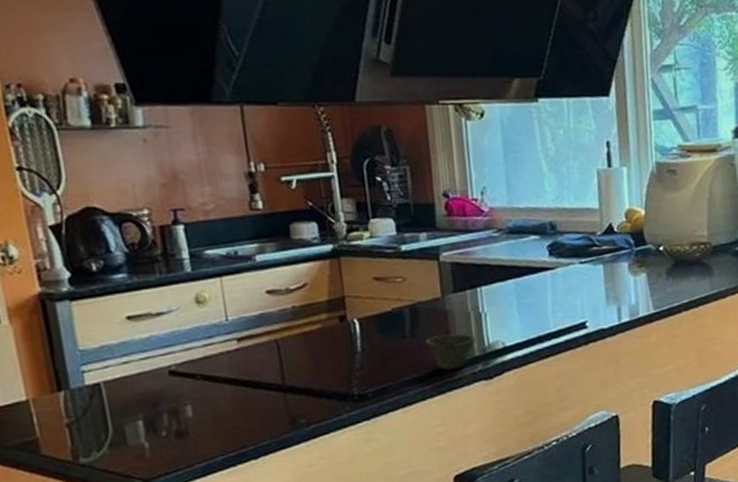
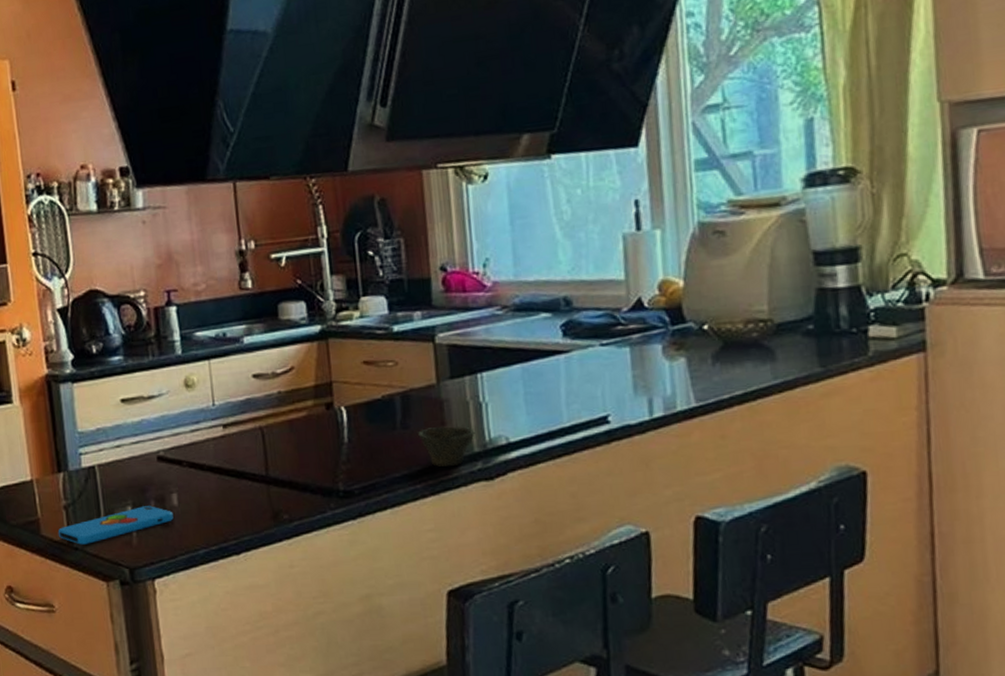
smartphone: none [60,418,189,461] -> present [57,506,174,545]

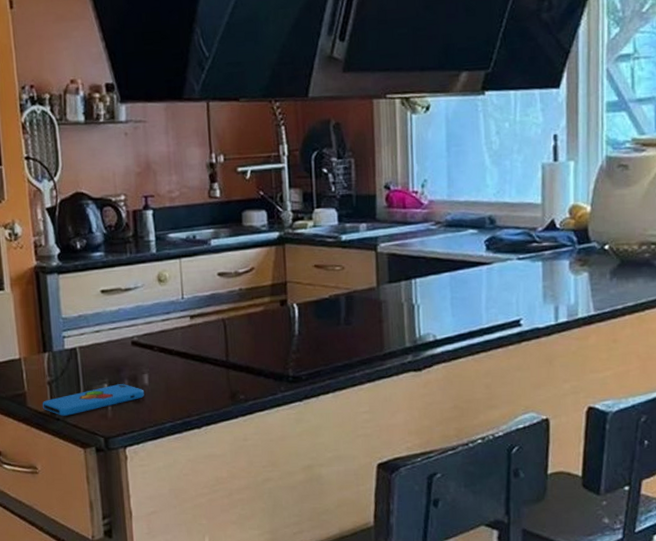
cup: present [418,425,475,467] -> none [359,323,407,358]

